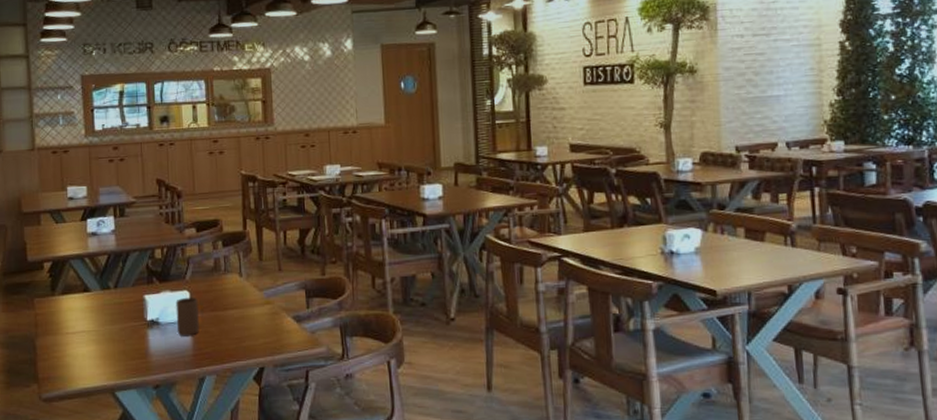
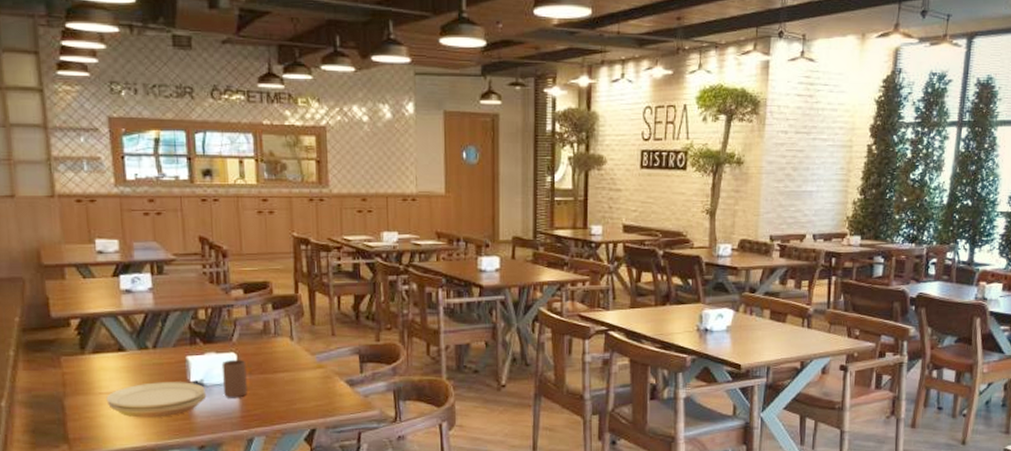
plate: none [72,321,162,357] -> present [106,382,207,418]

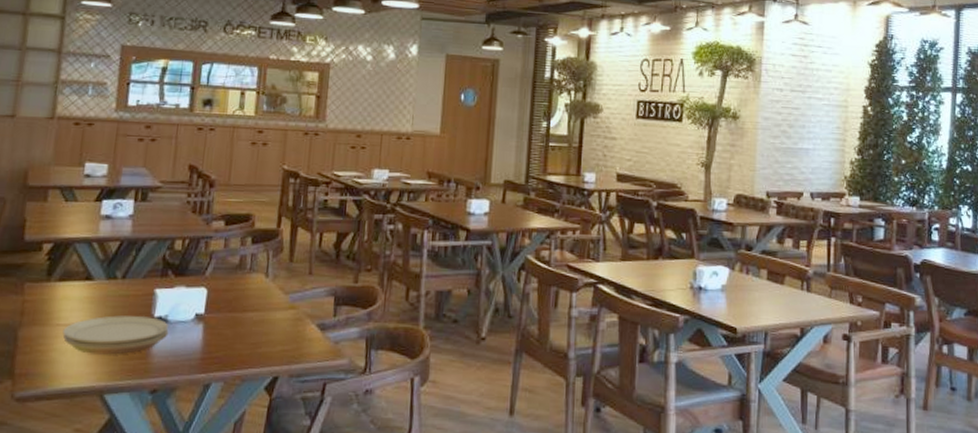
cup: present [221,359,247,398] -> none [187,294,216,338]

